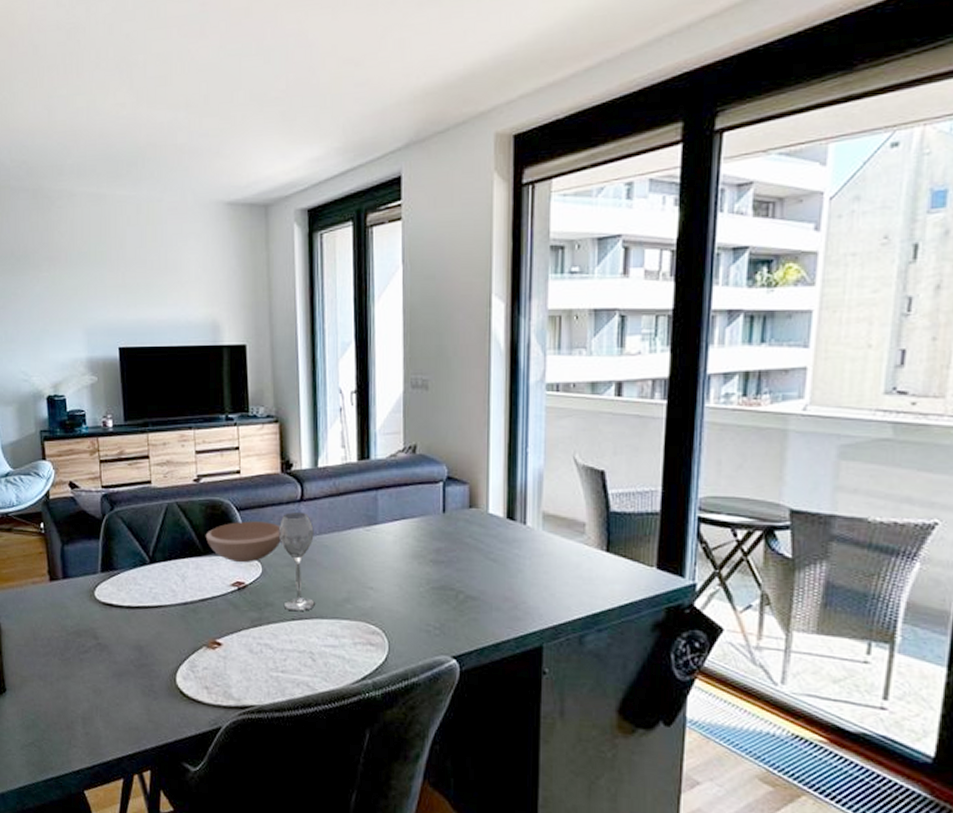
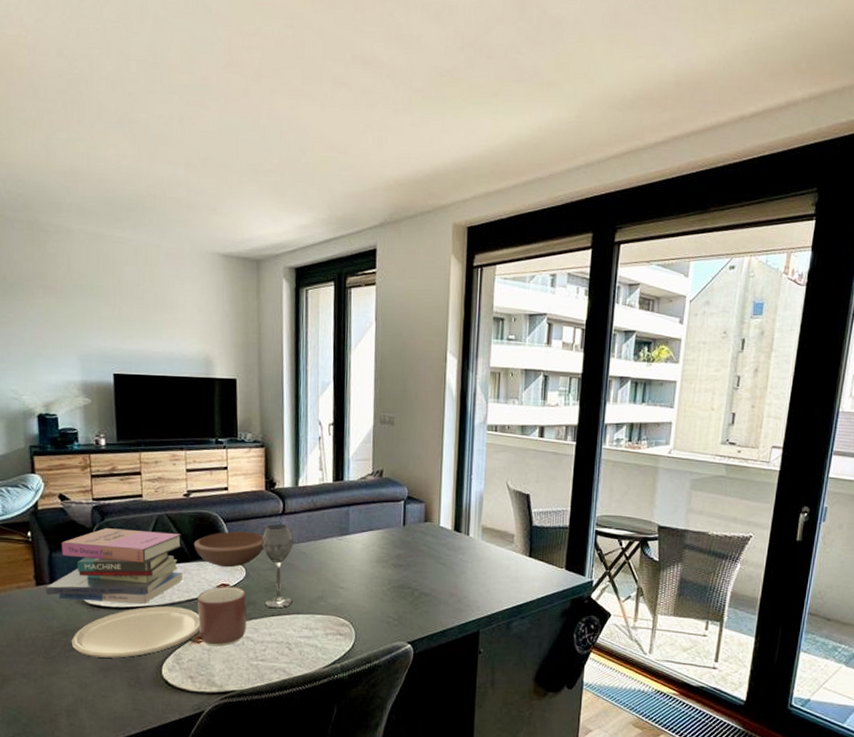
books: none [59,518,195,603] -> present [46,528,183,603]
plate: none [85,606,215,663] -> present [71,606,201,658]
mug: none [210,584,264,654] -> present [197,586,247,647]

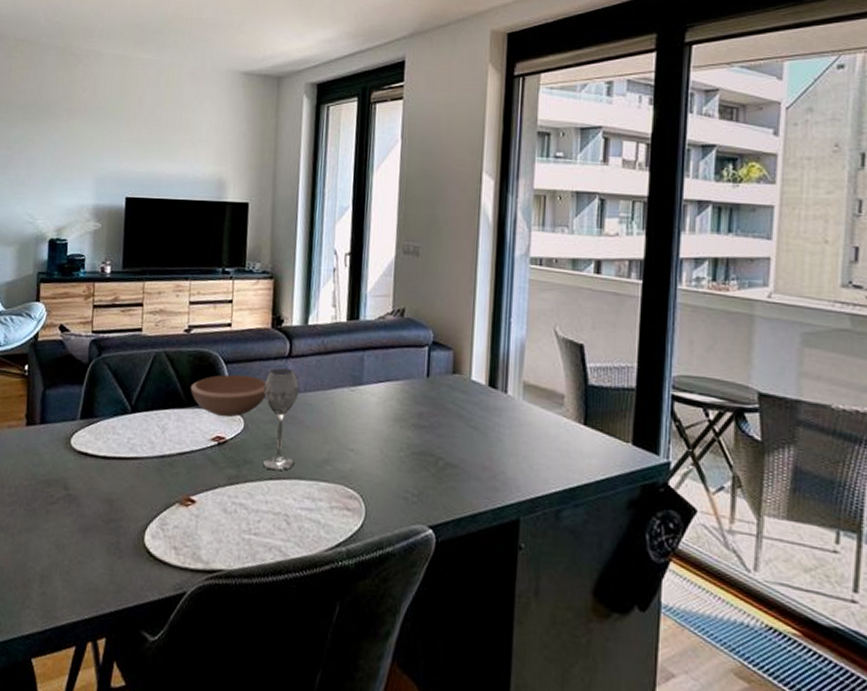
books: present [46,528,183,603] -> none [35,364,178,454]
plate: present [71,606,201,658] -> none [54,458,191,518]
mug: present [197,586,247,647] -> none [188,439,243,513]

